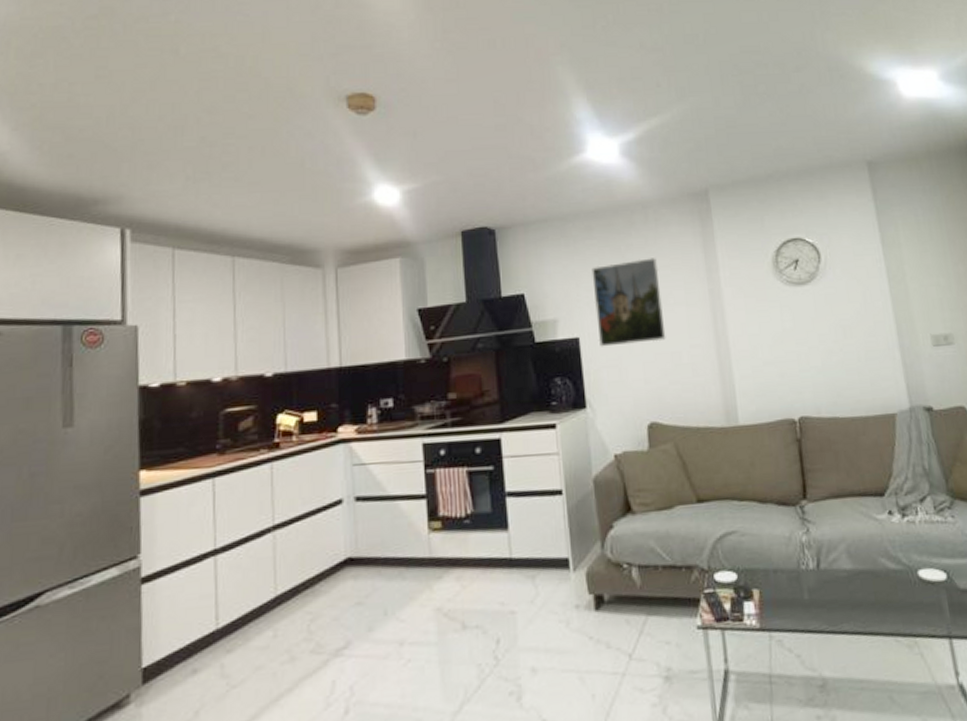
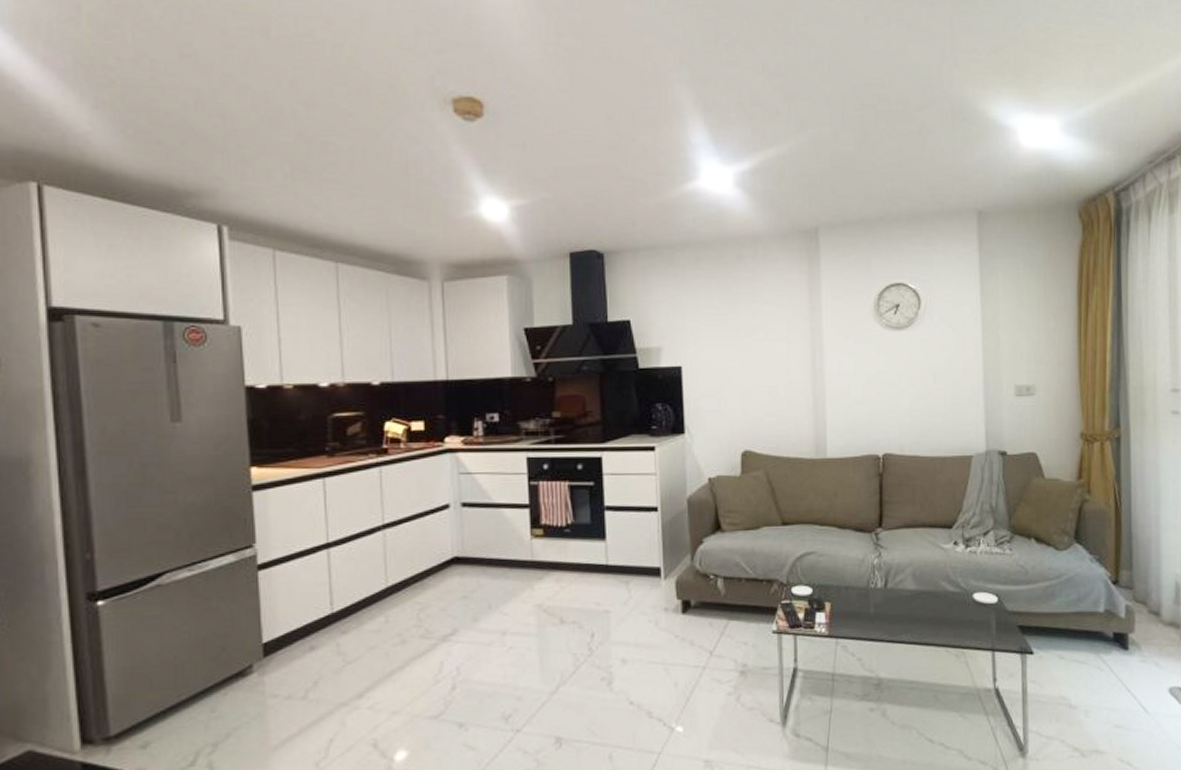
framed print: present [591,258,666,347] -> none [698,293,765,377]

